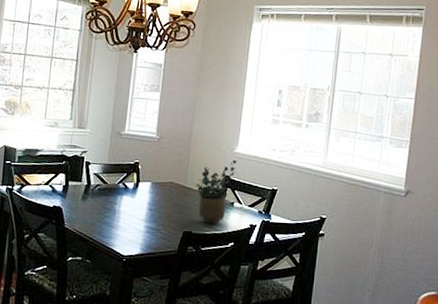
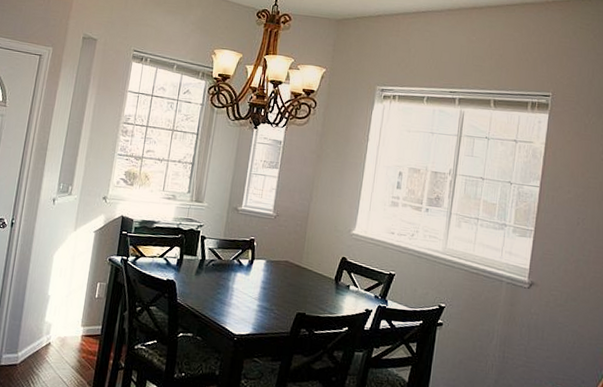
potted plant: present [196,160,237,225] -> none [311,241,354,307]

